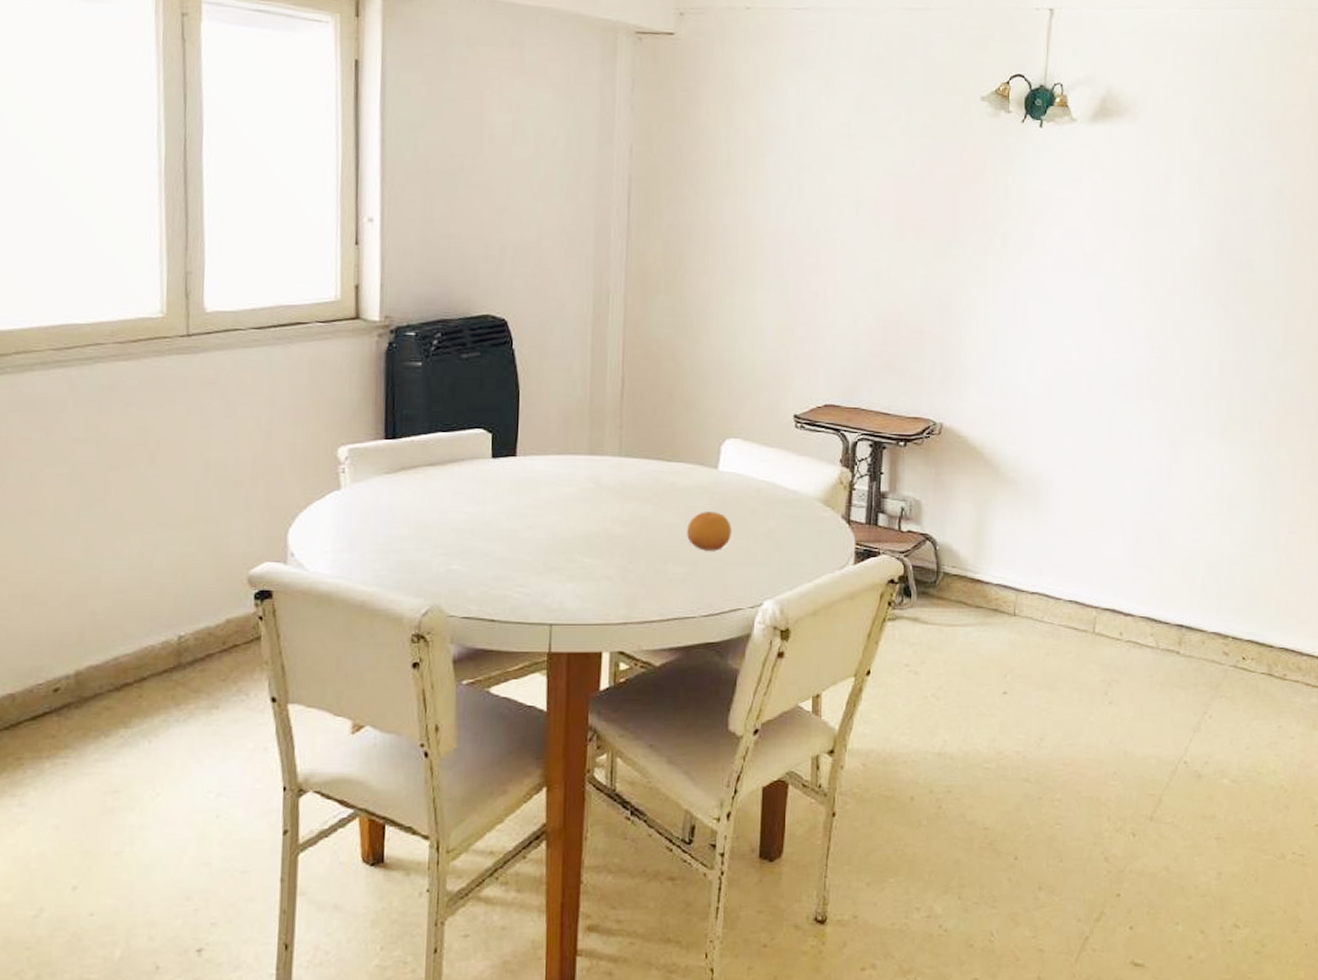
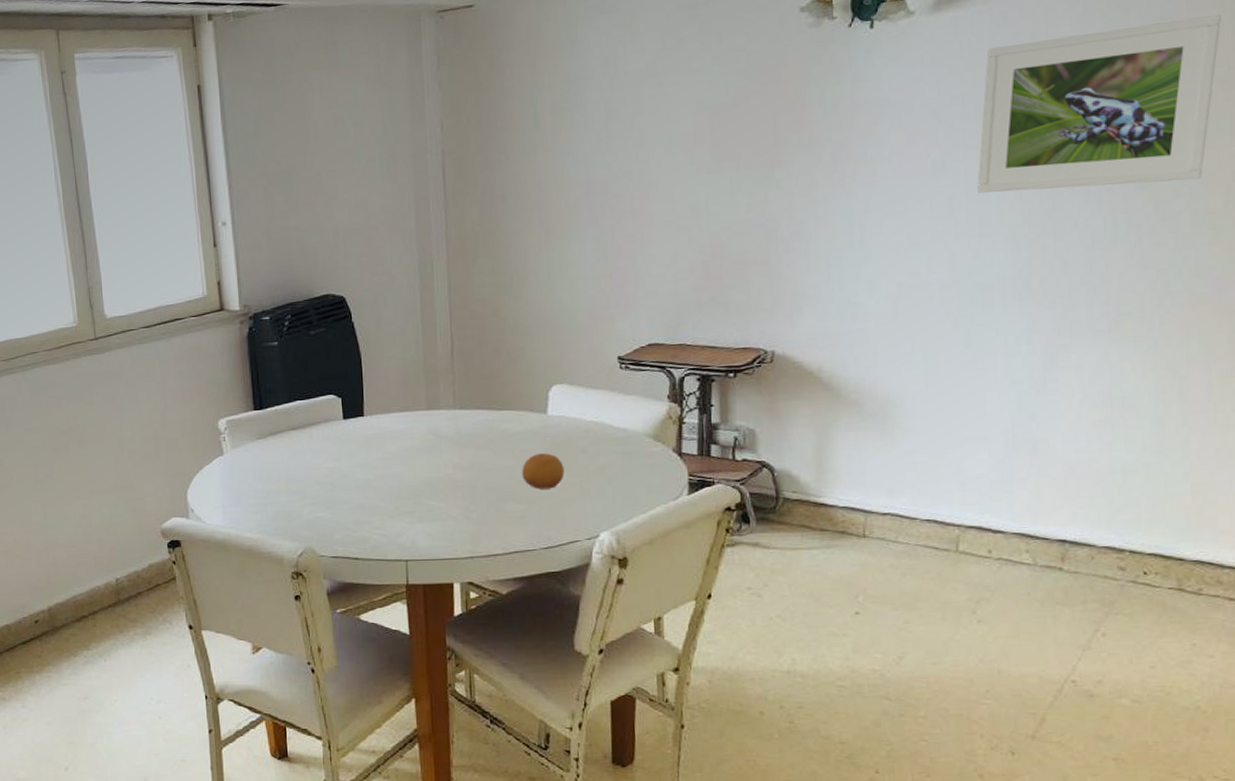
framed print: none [1122,163,1307,305] -> present [977,14,1221,193]

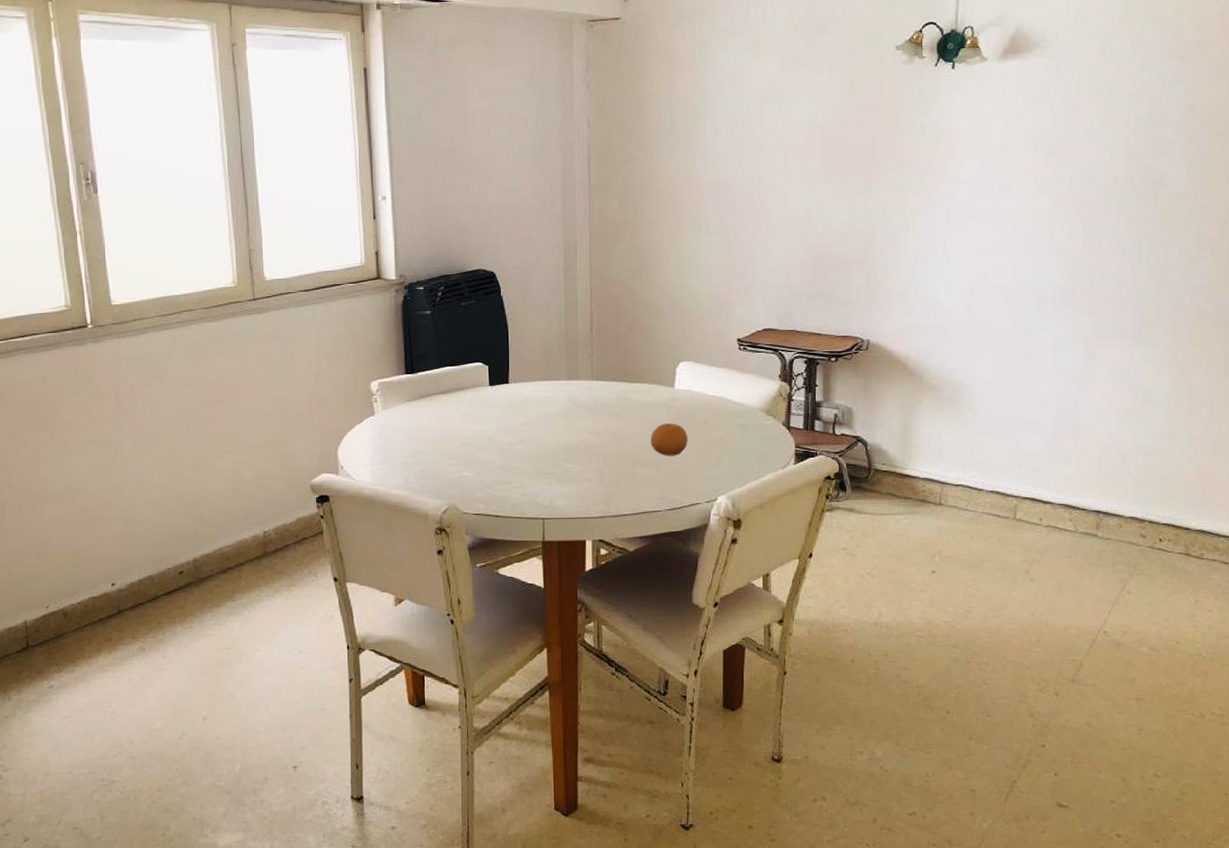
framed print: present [977,14,1221,193] -> none [1034,81,1219,215]

